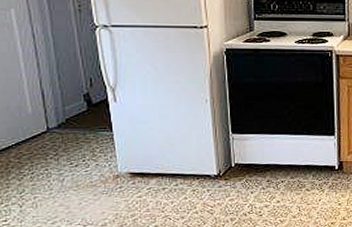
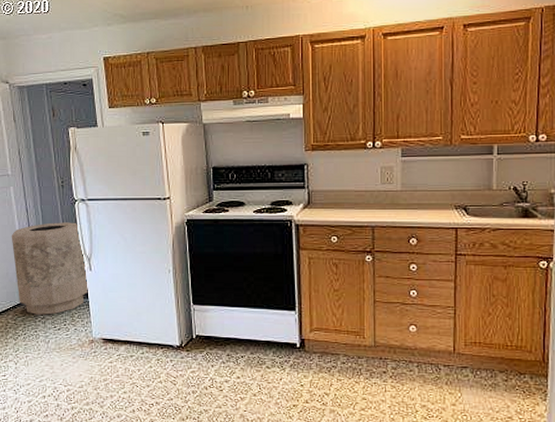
trash can: none [12,50,112,151] -> present [11,222,88,315]

